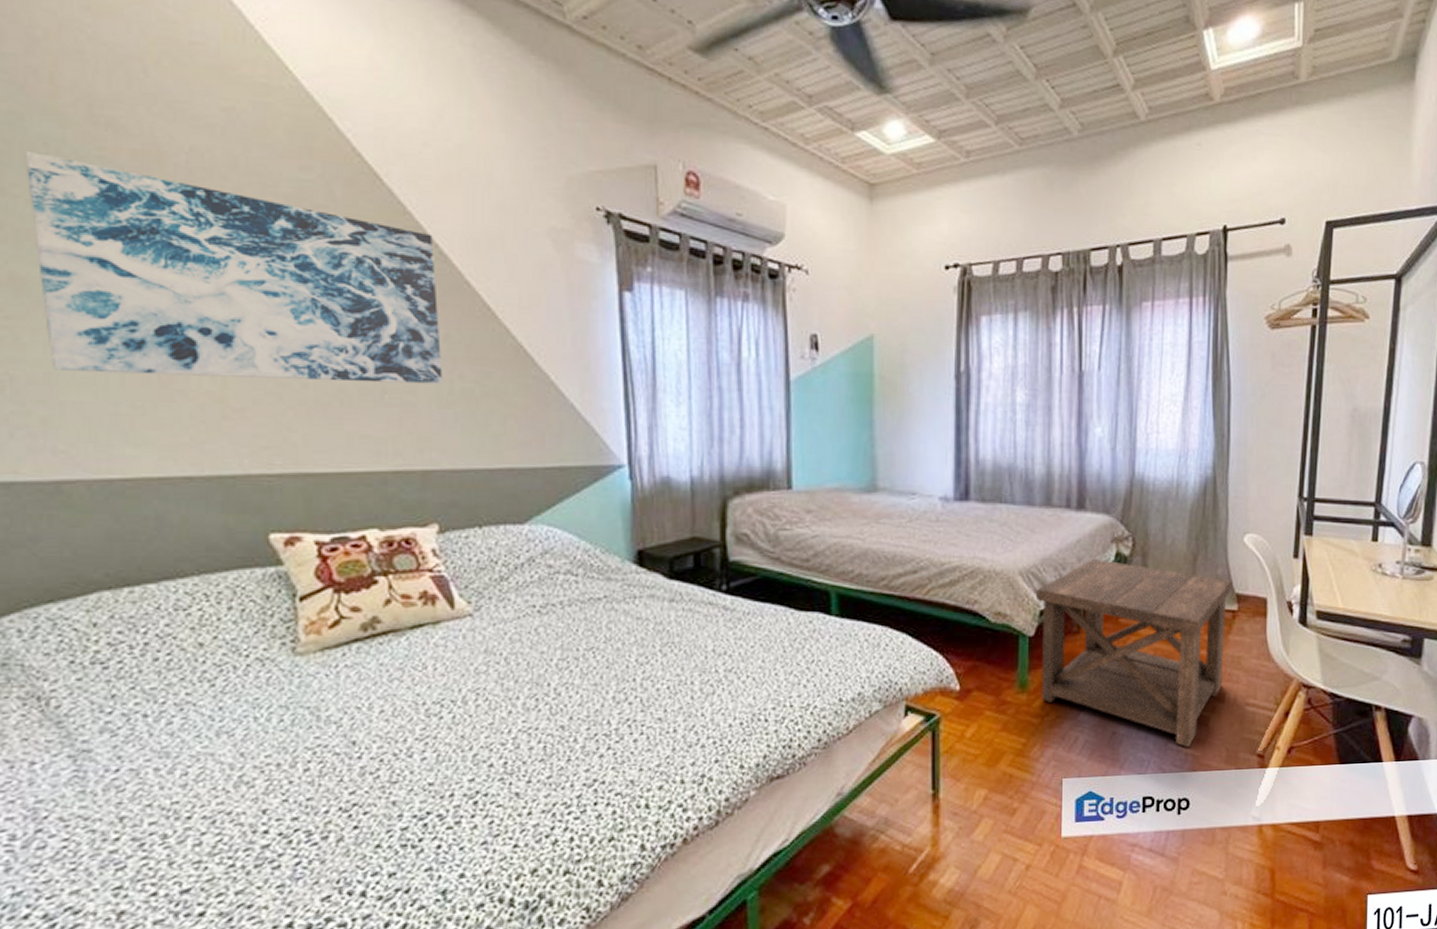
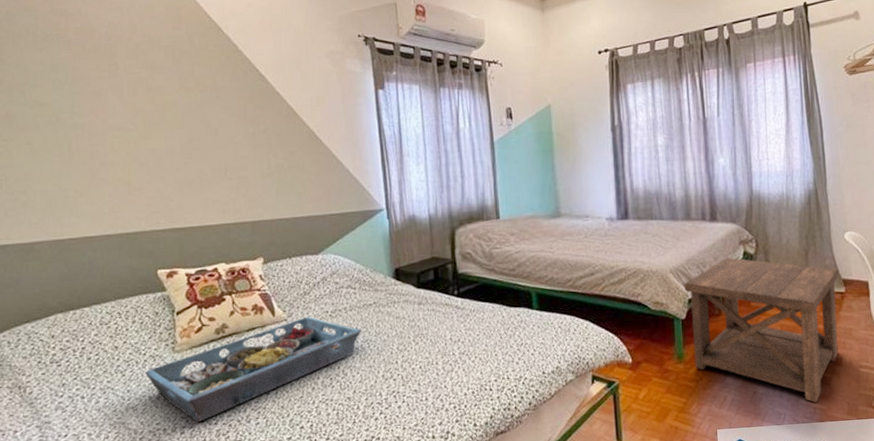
wall art: present [25,150,443,384] -> none [15,35,264,171]
serving tray: none [248,611,585,756] -> present [145,316,362,423]

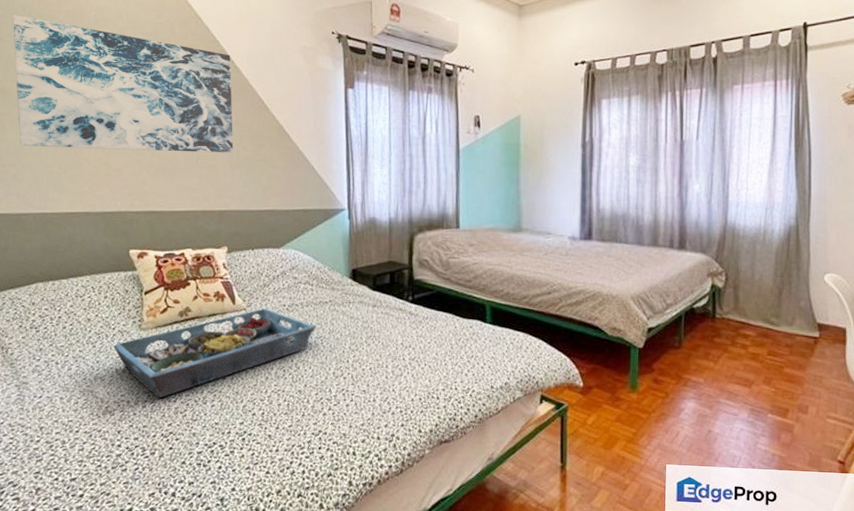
wall art: none [15,35,264,171] -> present [12,14,234,153]
side table: present [684,257,839,402] -> none [645,288,814,449]

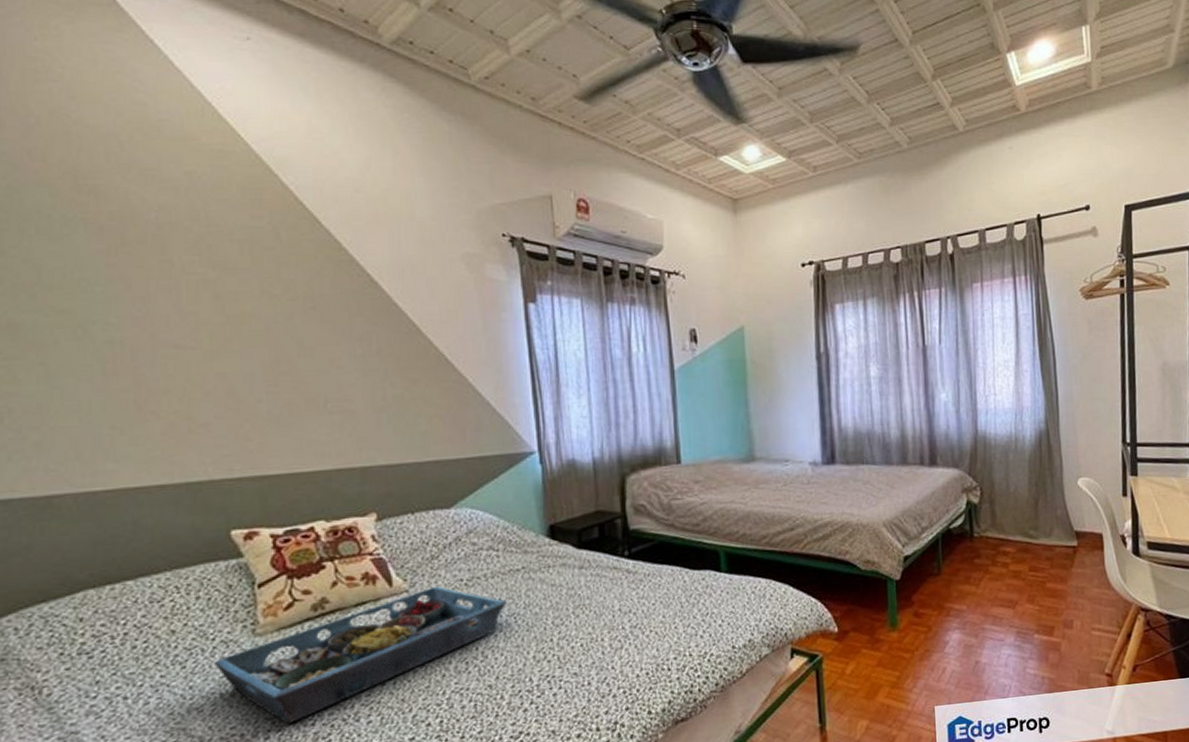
wall art: present [12,14,234,153] -> none [21,217,377,401]

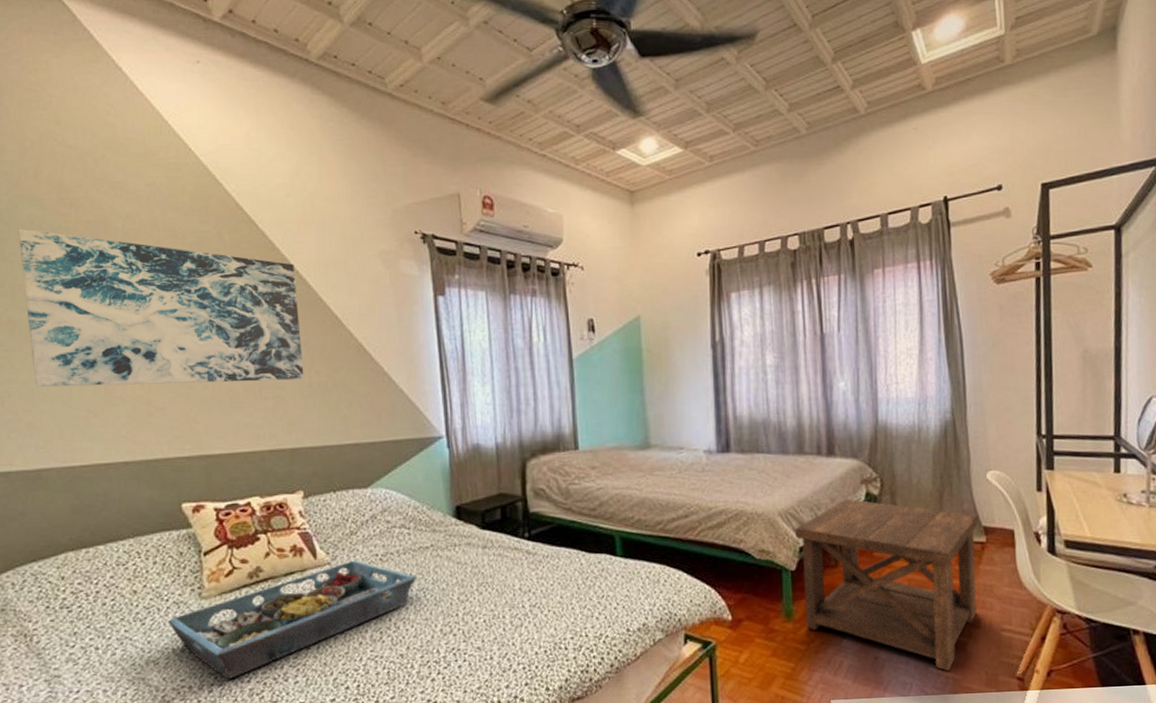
wall art: none [21,217,377,401] -> present [18,228,304,387]
side table: none [899,507,1071,671] -> present [795,498,979,671]

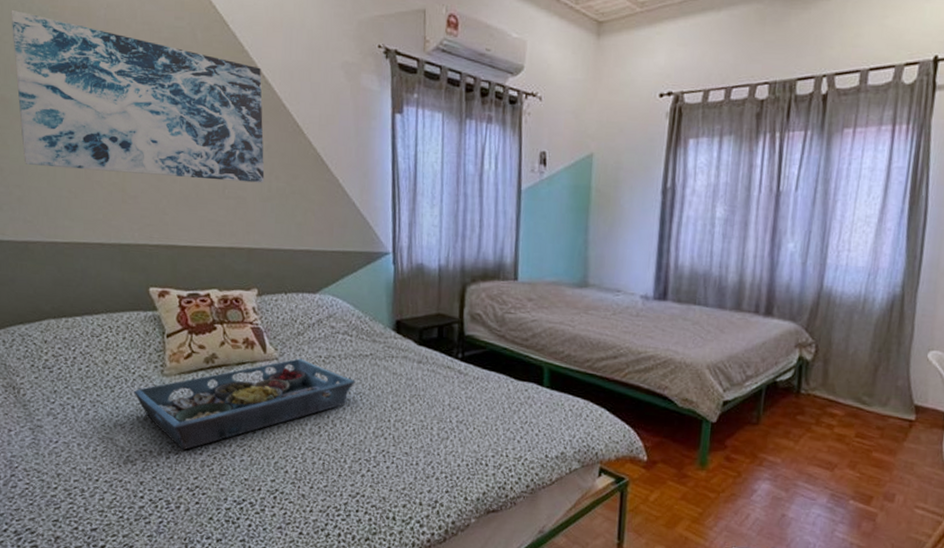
side table: present [795,498,979,671] -> none [719,360,912,537]

